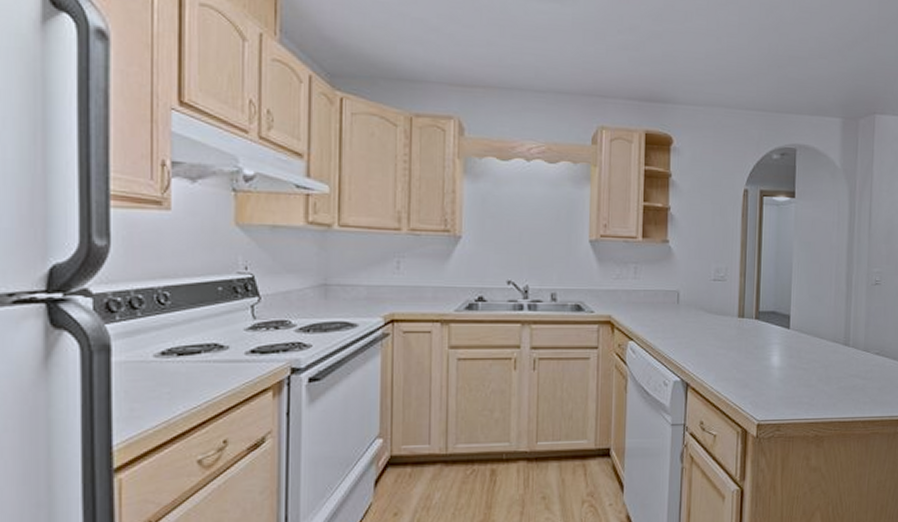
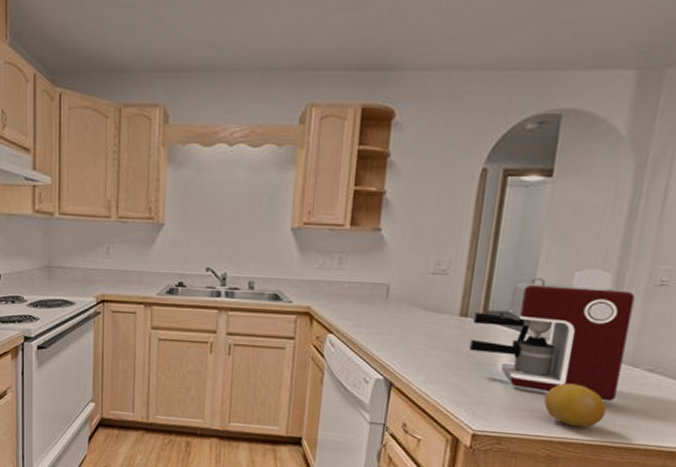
coffee maker: none [747,273,860,383] -> present [468,269,635,402]
fruit: none [808,370,852,408] -> present [543,383,607,428]

